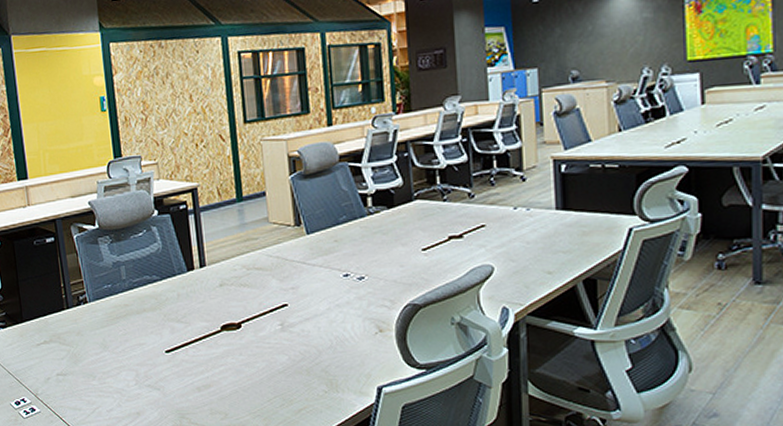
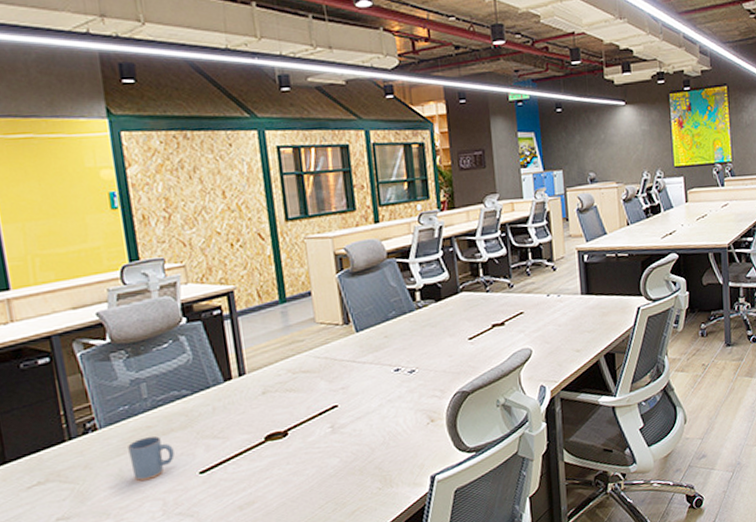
mug: none [110,313,146,351] -> present [128,436,175,481]

